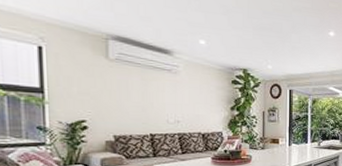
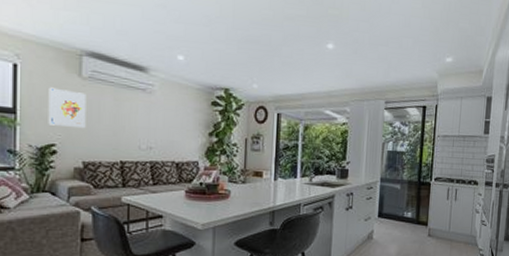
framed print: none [76,68,115,106] -> present [48,87,86,129]

